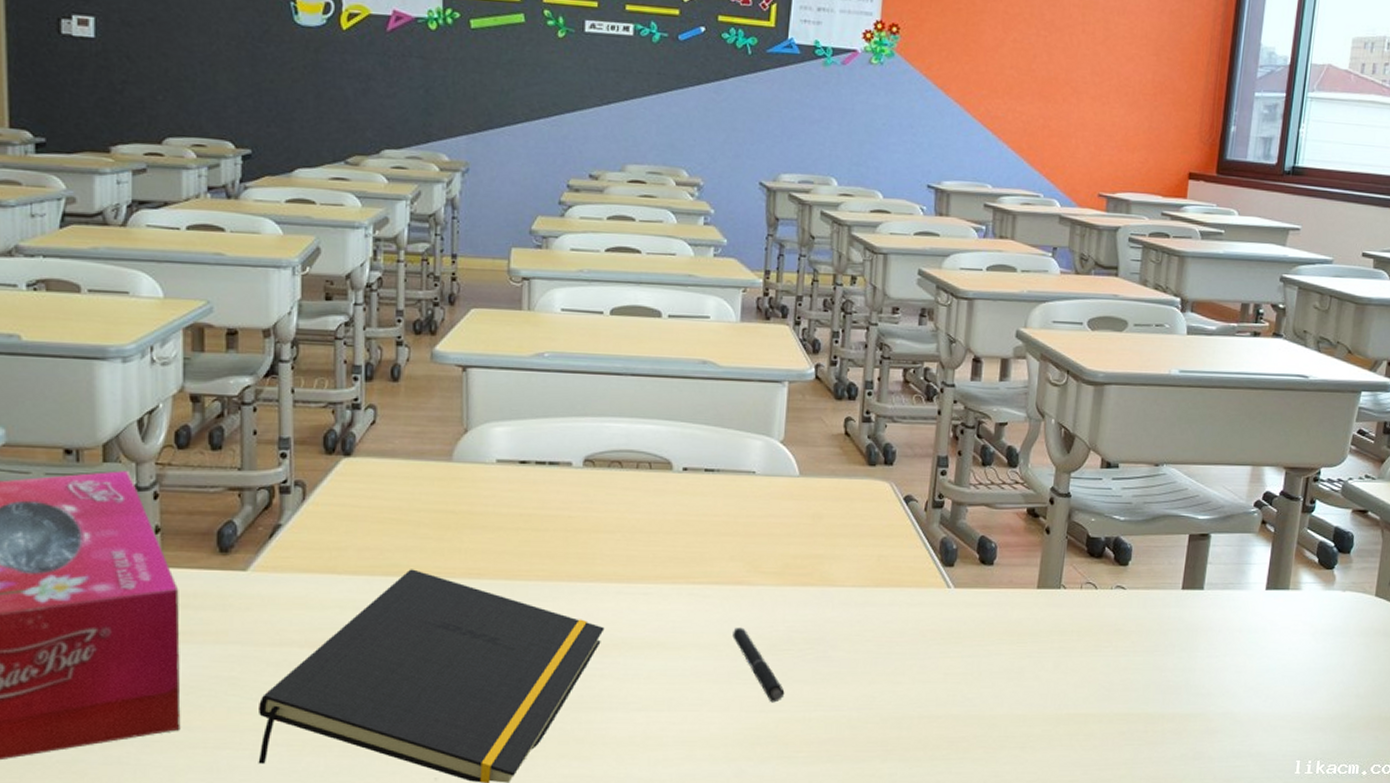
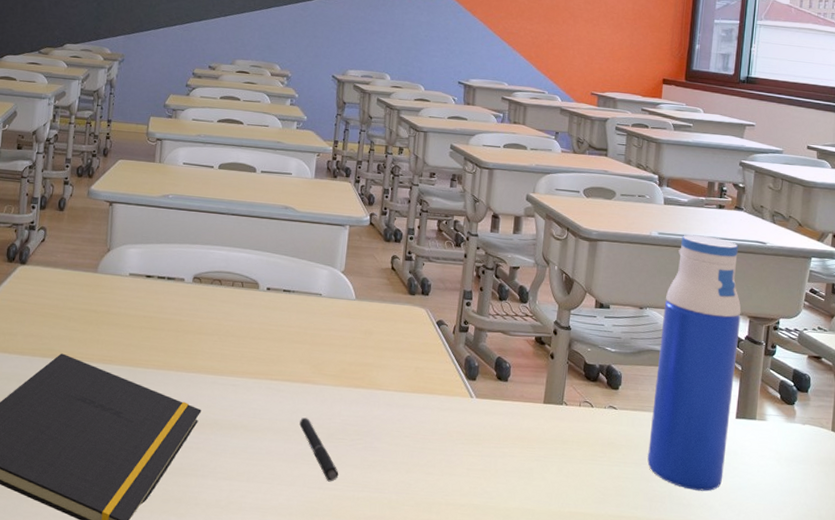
water bottle: none [1161,370,1277,677] -> present [647,234,742,491]

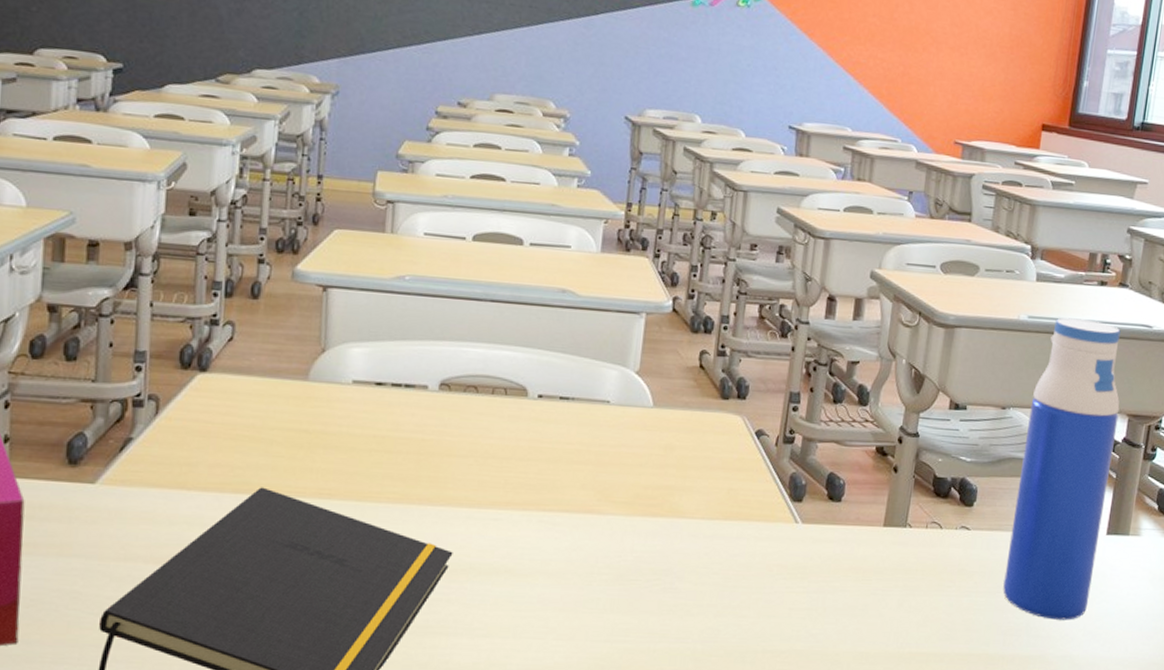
pen: present [299,417,339,482] -> none [580,556,631,633]

